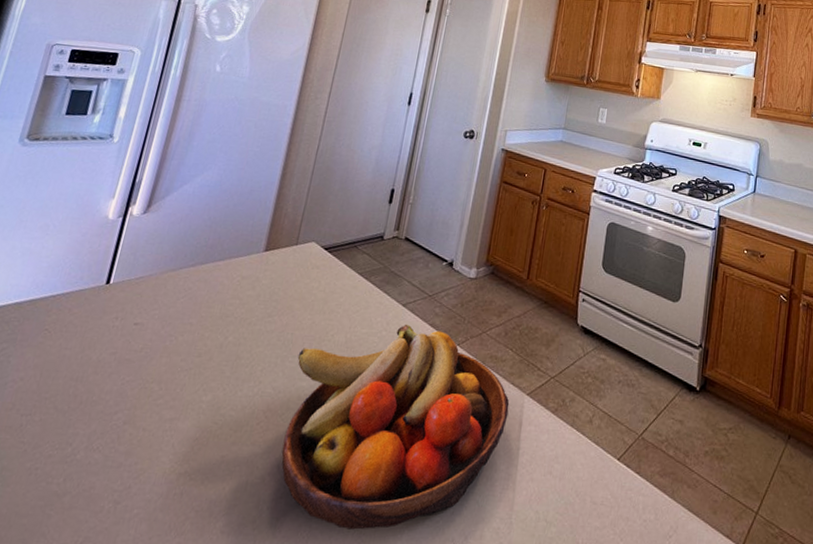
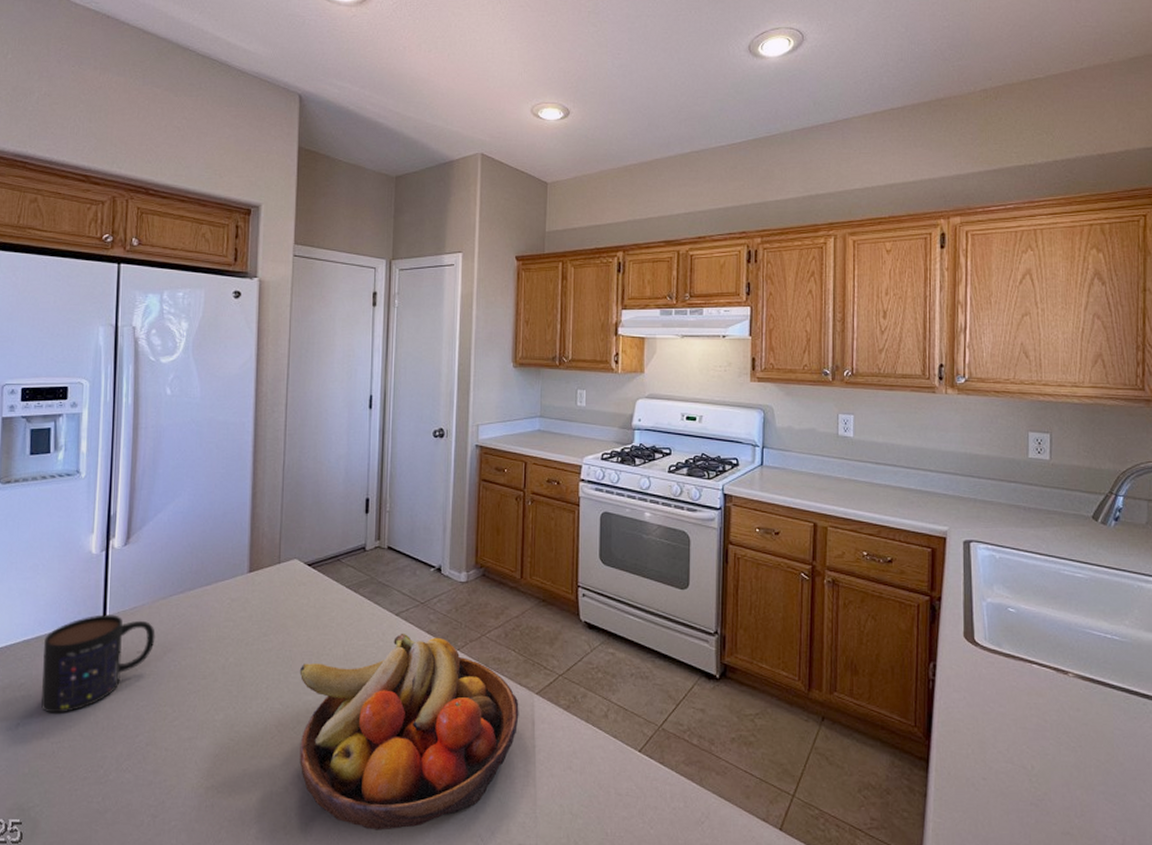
mug: none [19,281,158,383] -> present [41,614,156,713]

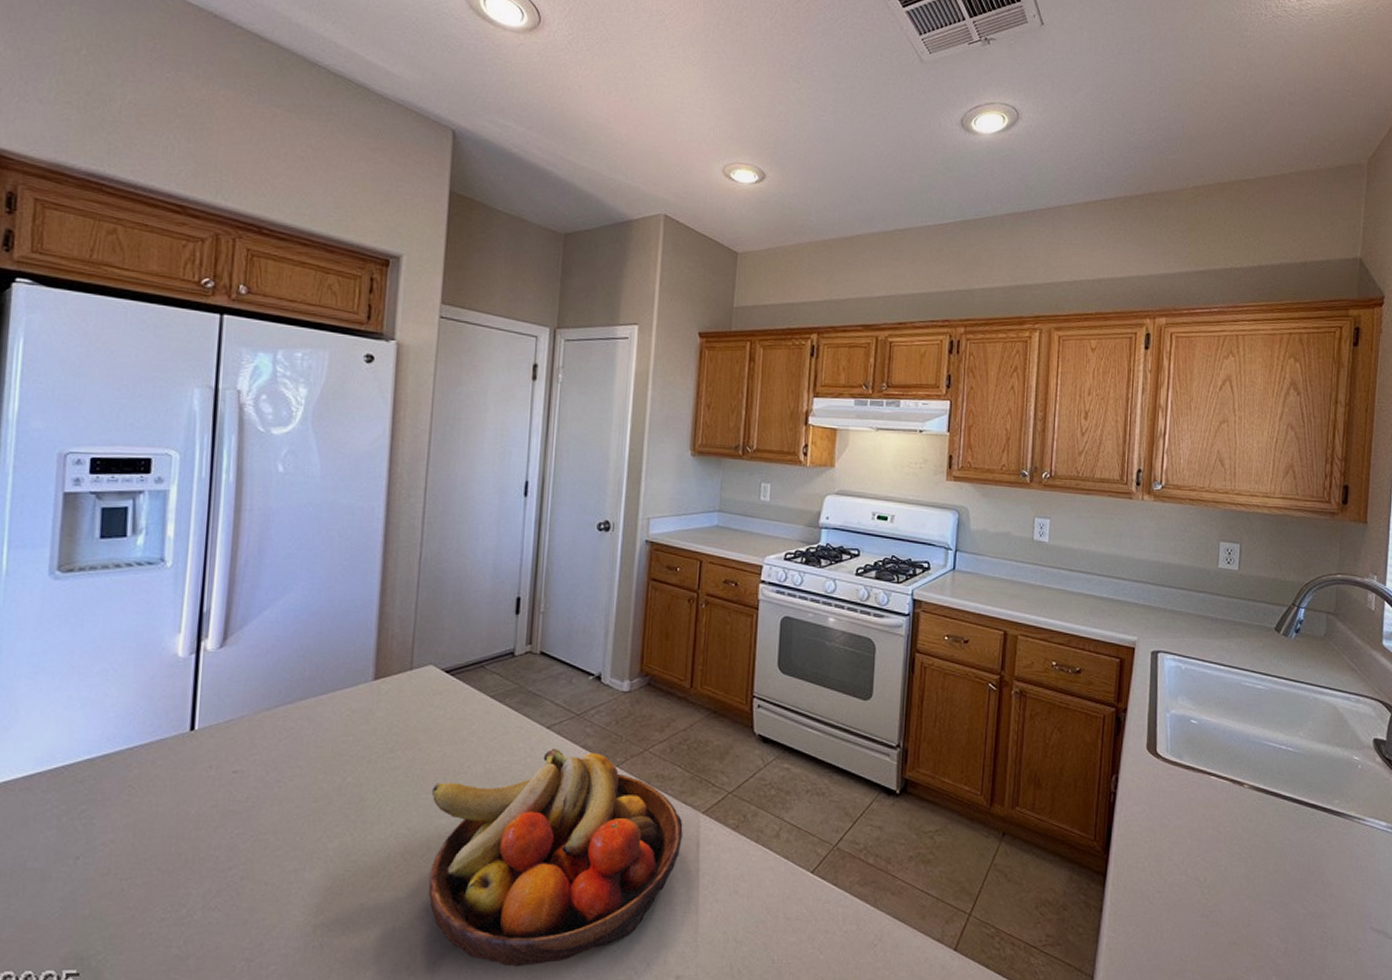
mug: present [41,614,156,713] -> none [108,728,257,845]

